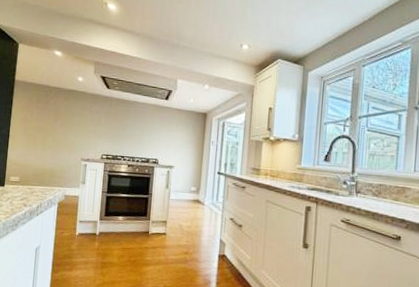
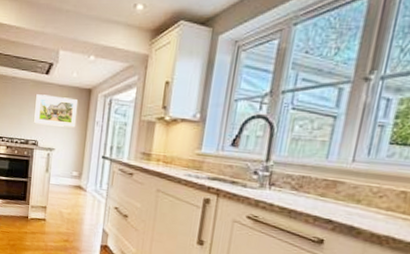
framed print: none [155,117,195,147] -> present [34,94,79,128]

